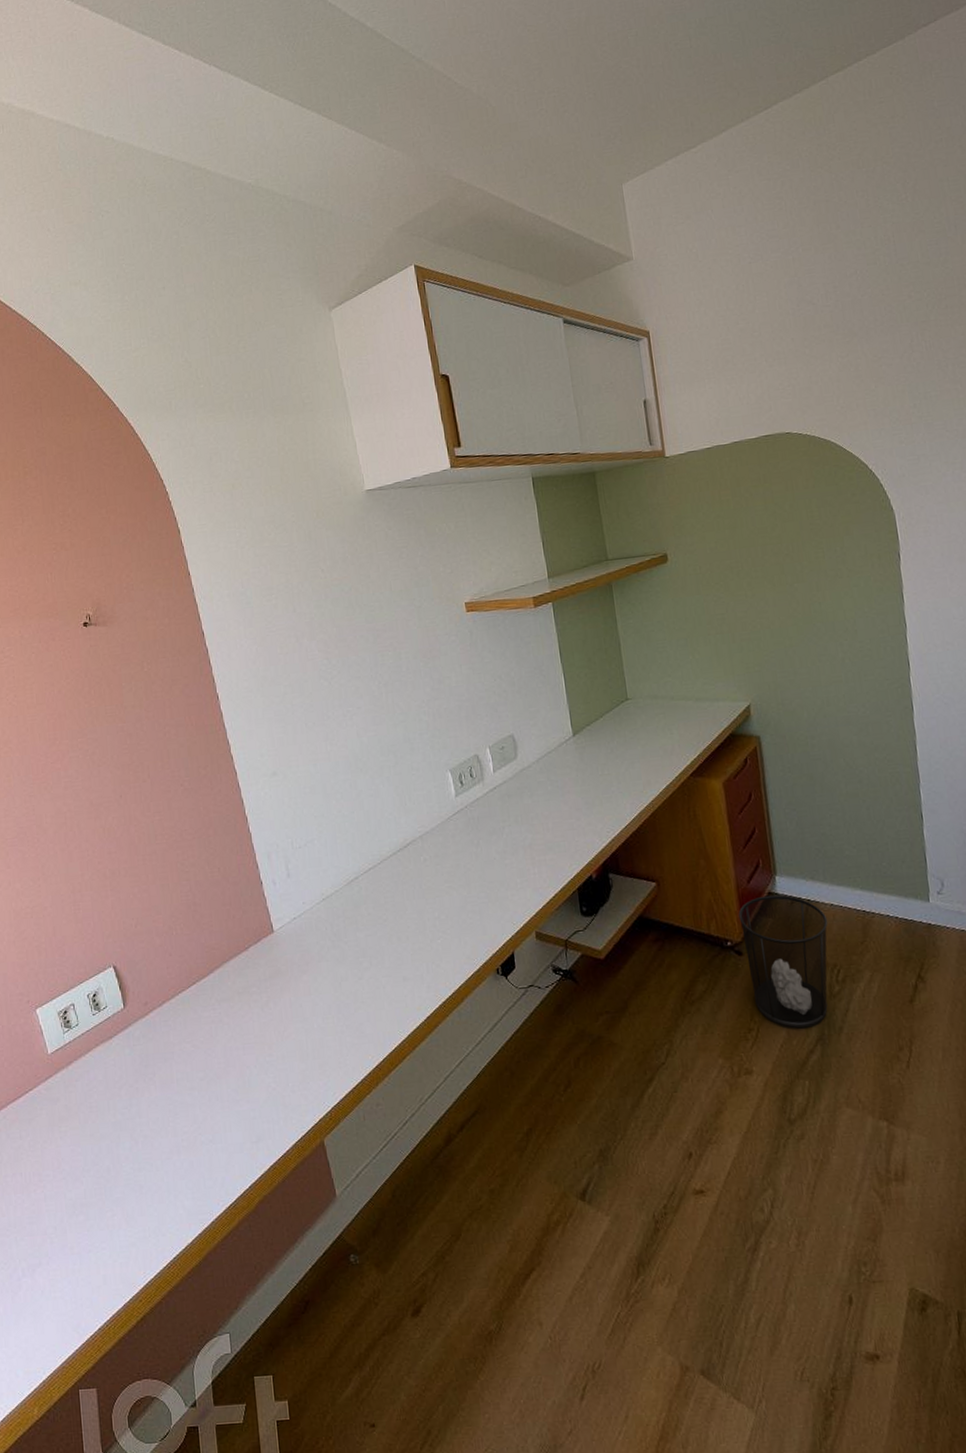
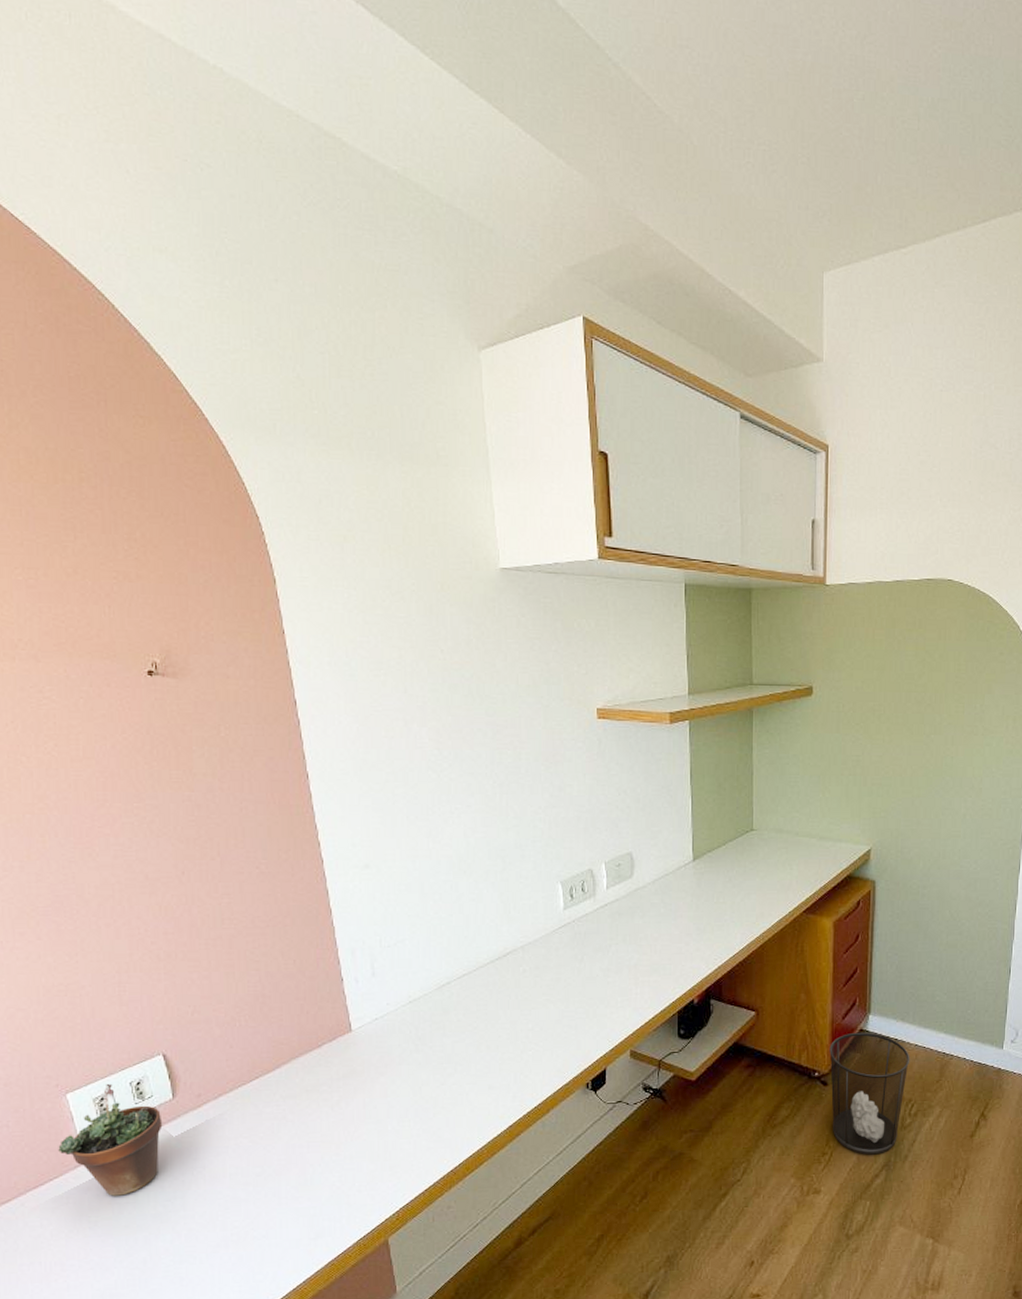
succulent plant: none [31,997,117,1106] -> present [58,1083,163,1196]

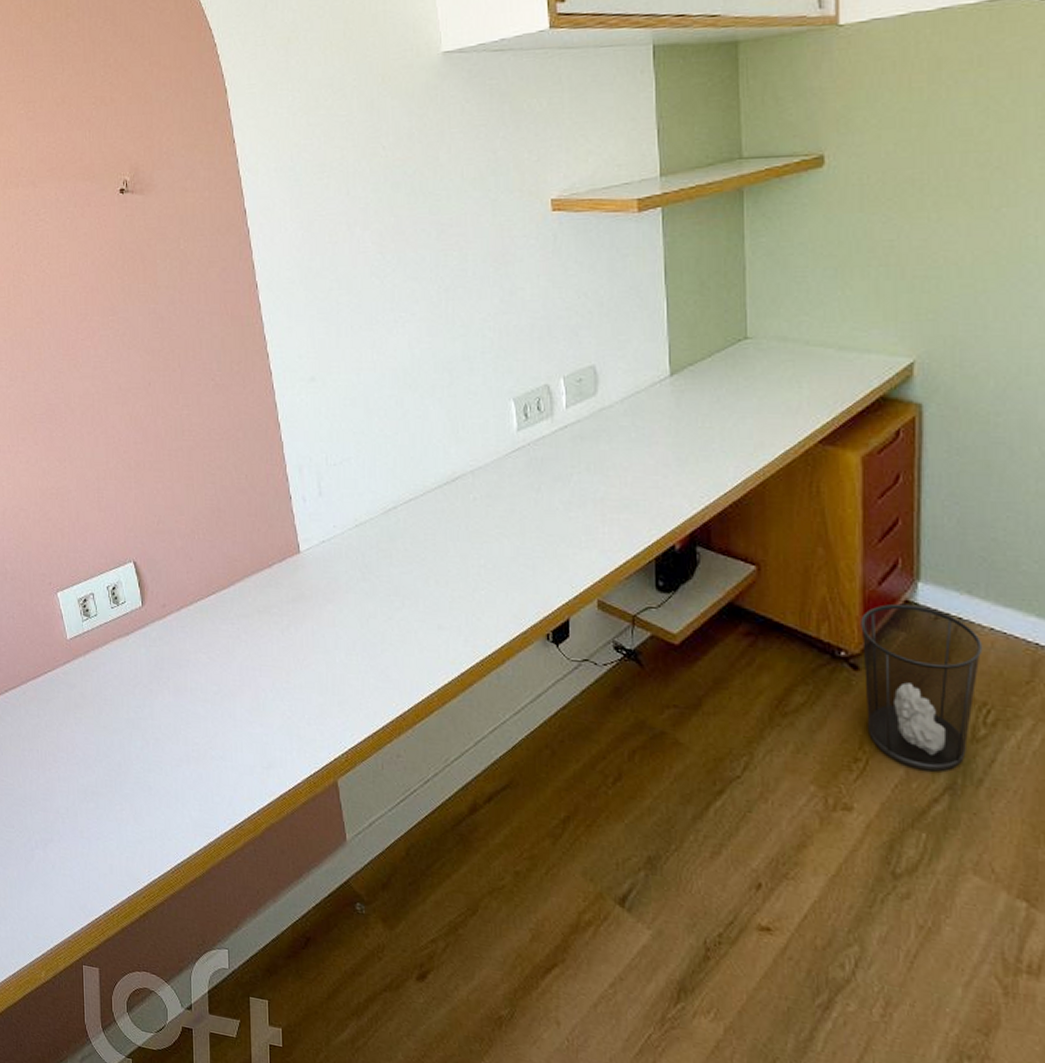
succulent plant: present [58,1083,163,1196] -> none [51,585,134,697]

